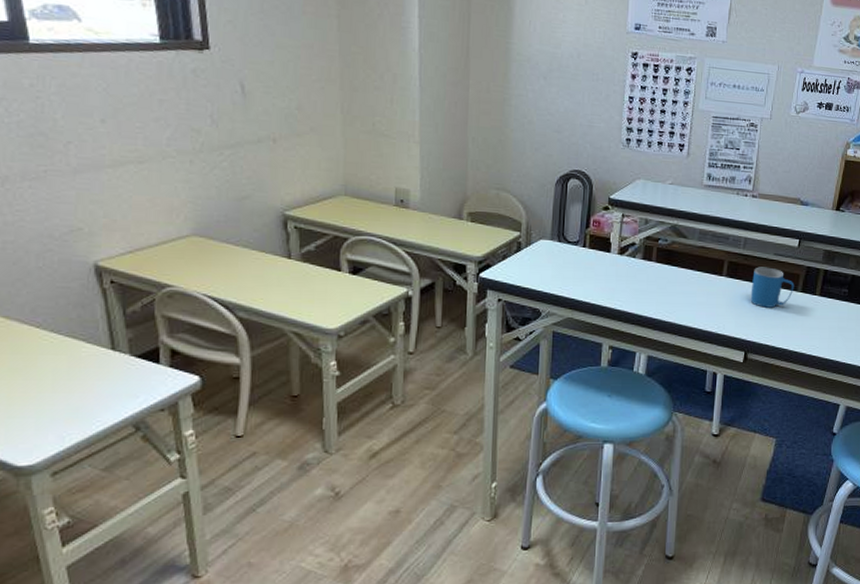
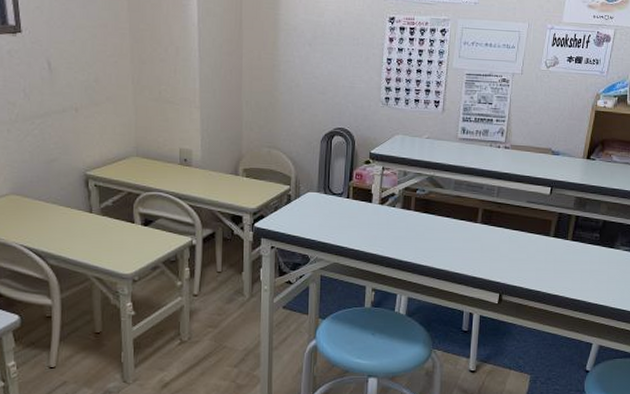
mug: present [750,266,795,308] -> none [504,214,547,252]

